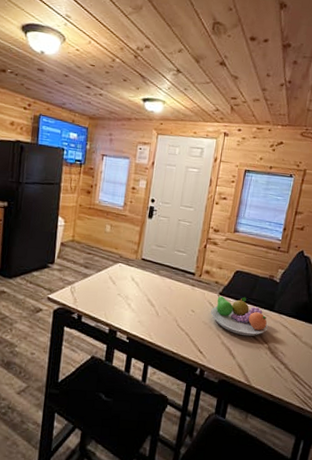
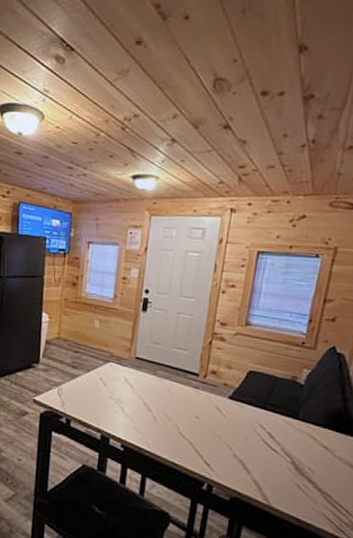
fruit bowl: present [211,294,269,337] -> none [219,398,292,449]

